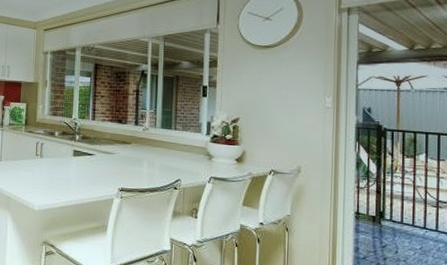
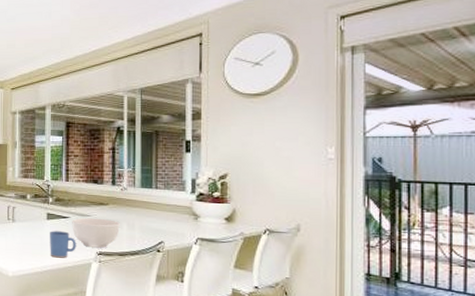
mug: none [75,167,100,194] -> present [50,231,76,258]
bowl: none [96,155,141,185] -> present [72,217,120,248]

